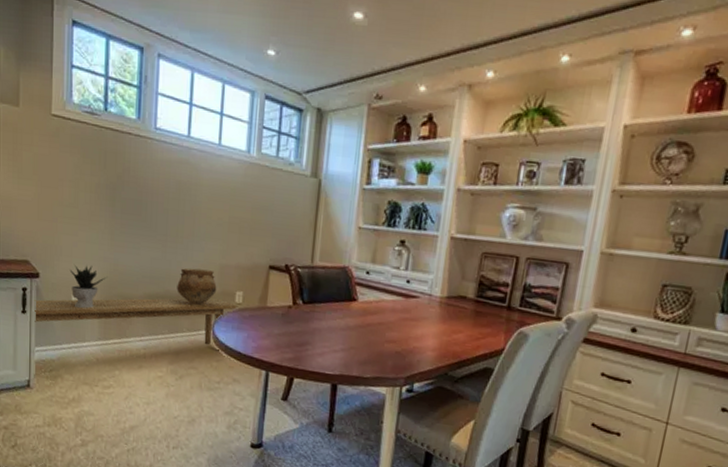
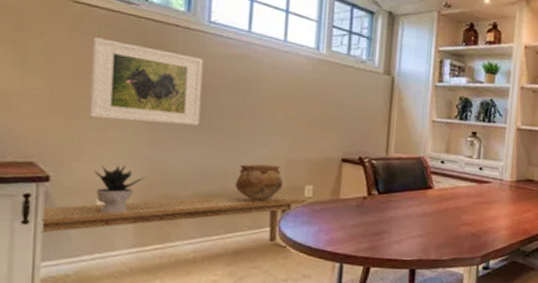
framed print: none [65,148,151,230] -> present [89,37,203,126]

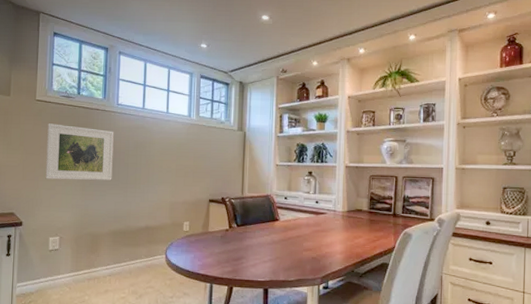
bench: present [41,193,307,249] -> none [17,228,185,272]
potted plant: present [94,164,145,214] -> none [48,212,78,248]
ceramic pot: present [235,164,283,203] -> none [136,207,168,236]

